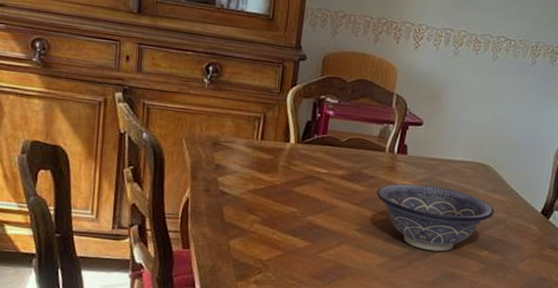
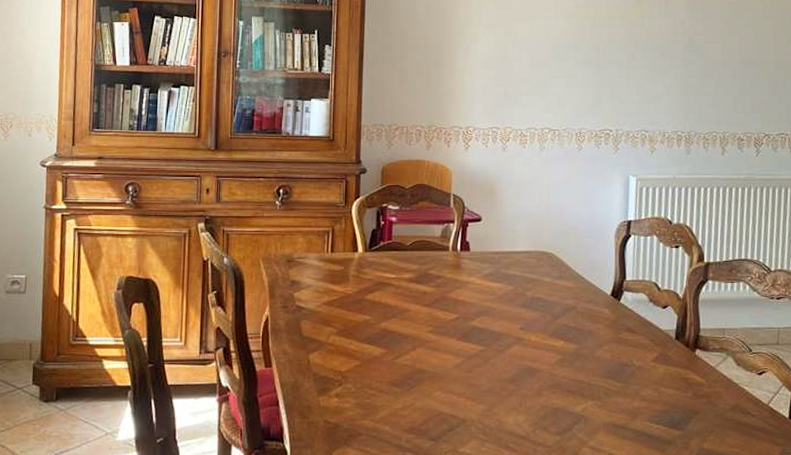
decorative bowl: present [376,183,495,252] -> none [445,279,564,346]

